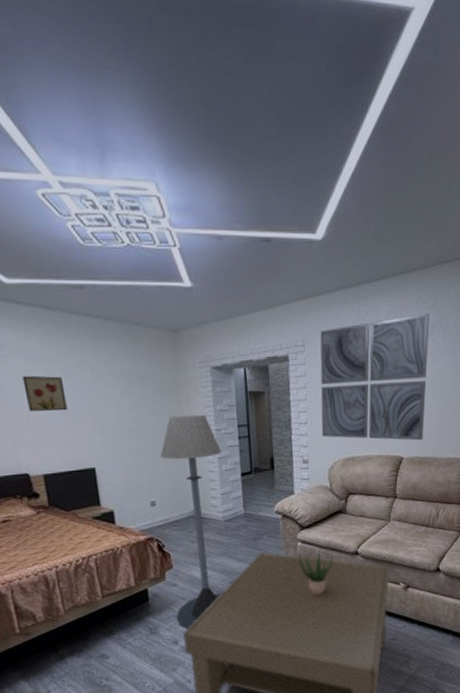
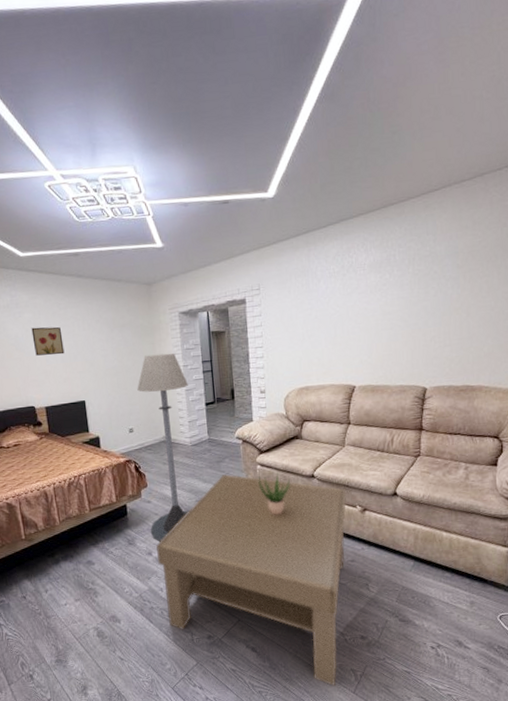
wall art: present [320,313,429,441] -> none [273,252,377,370]

